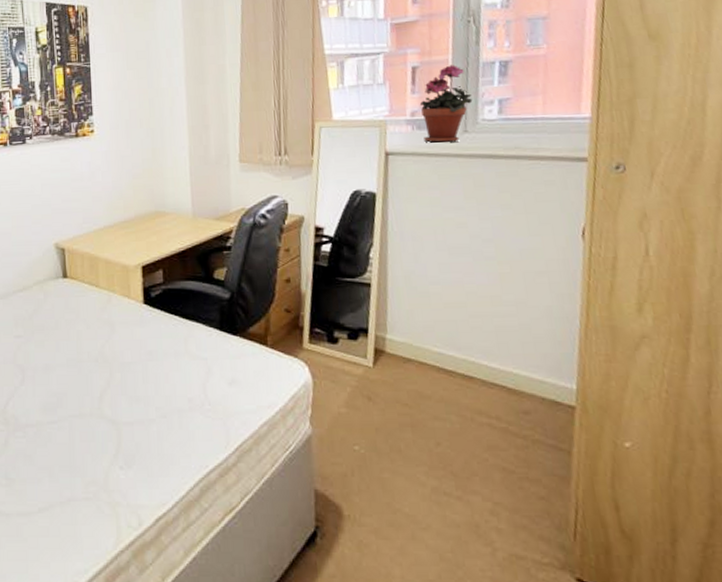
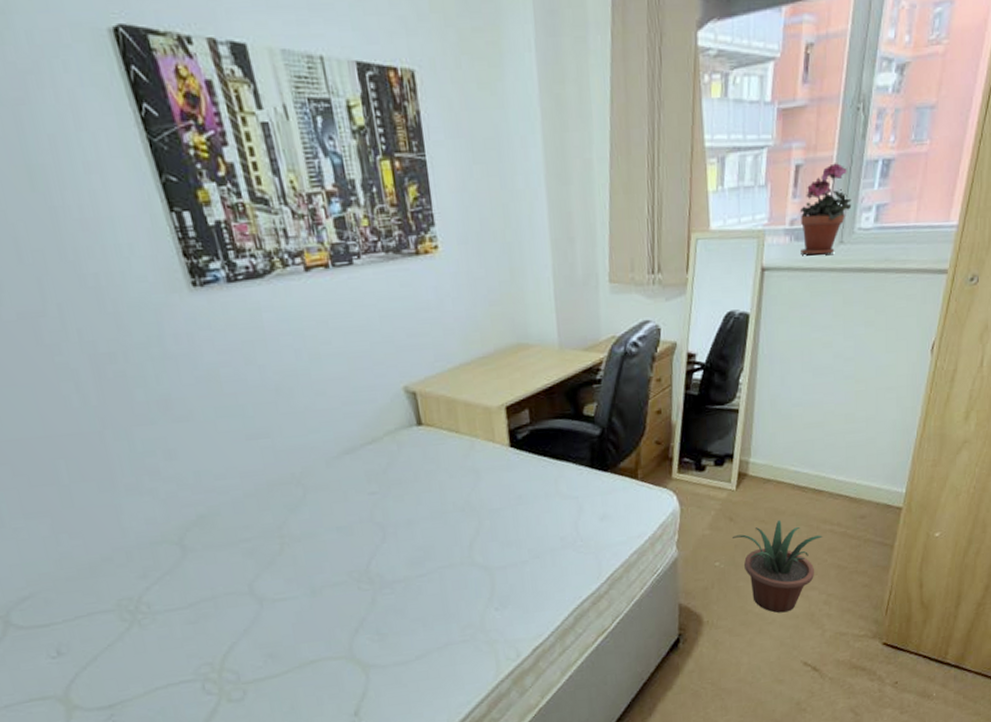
potted plant: none [371,405,480,518] -> present [731,519,823,613]

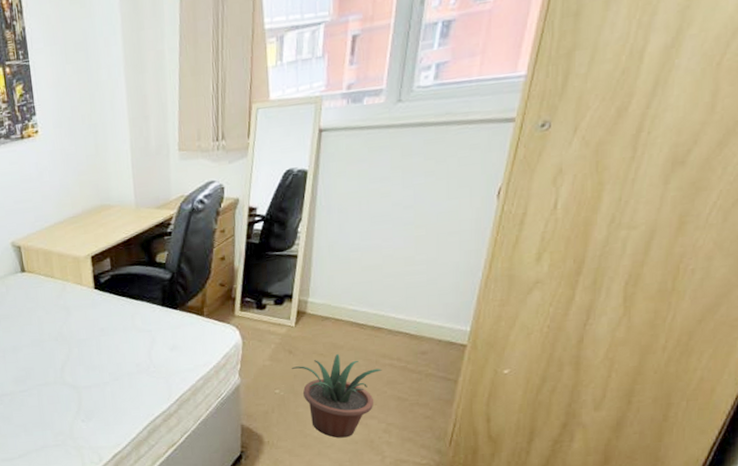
potted plant: present [799,163,852,256] -> none [356,29,410,116]

